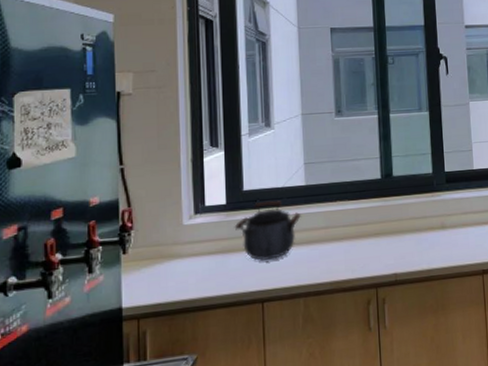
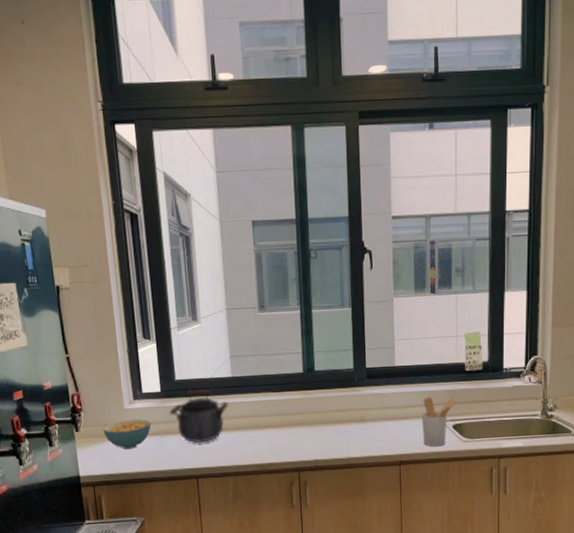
cereal bowl: none [155,236,213,272] -> present [103,419,152,449]

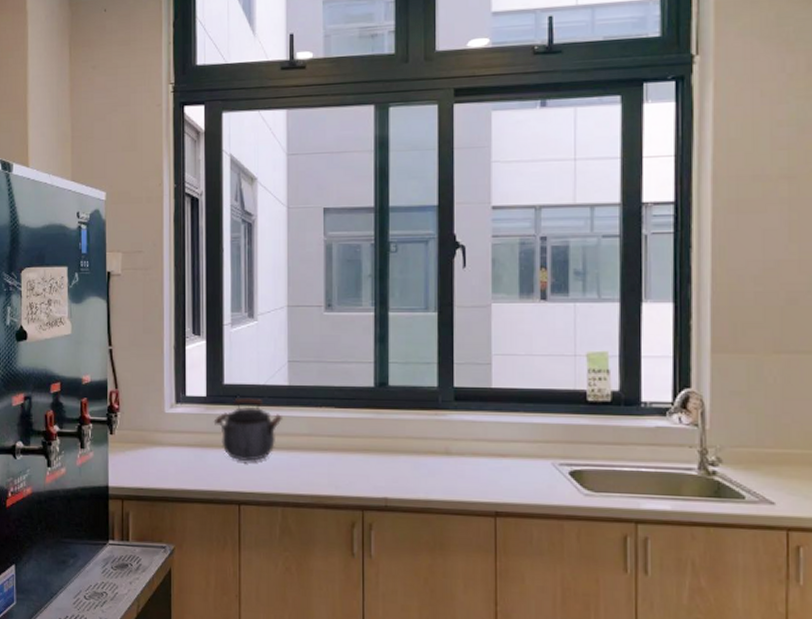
cereal bowl: present [103,419,152,449] -> none [139,426,193,460]
utensil holder: present [421,397,457,447] -> none [525,431,575,498]

